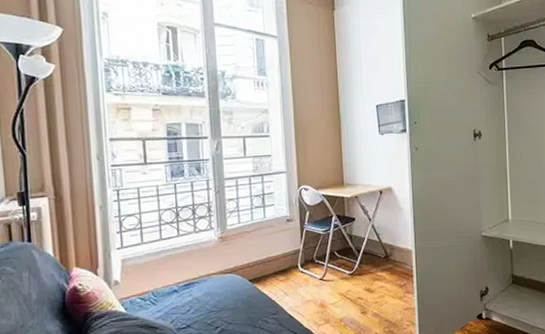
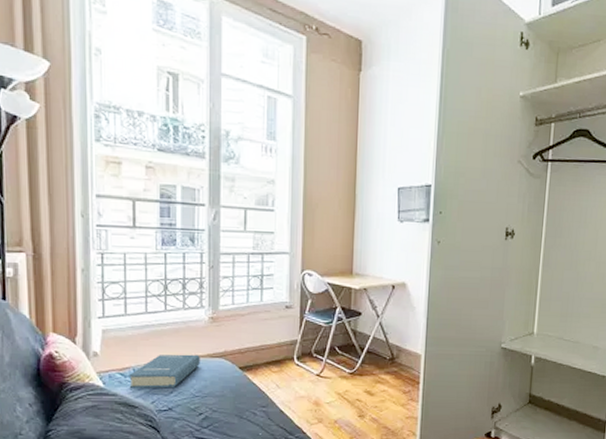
hardback book: none [148,272,213,312] -> present [129,354,200,389]

